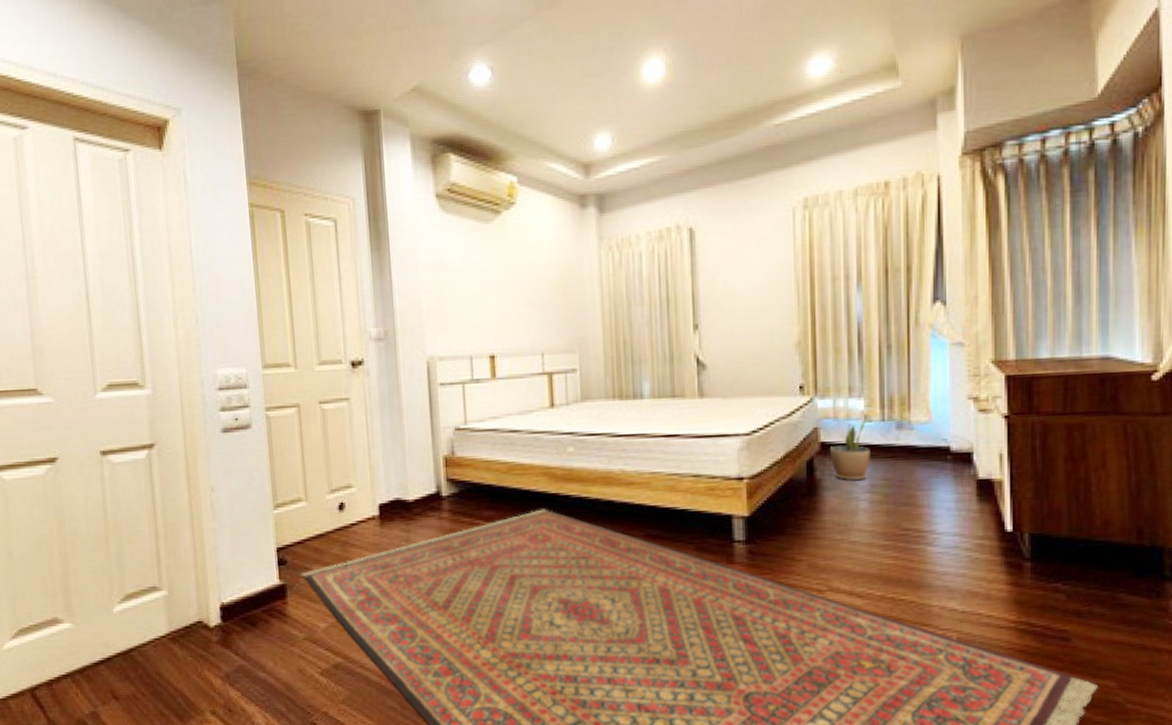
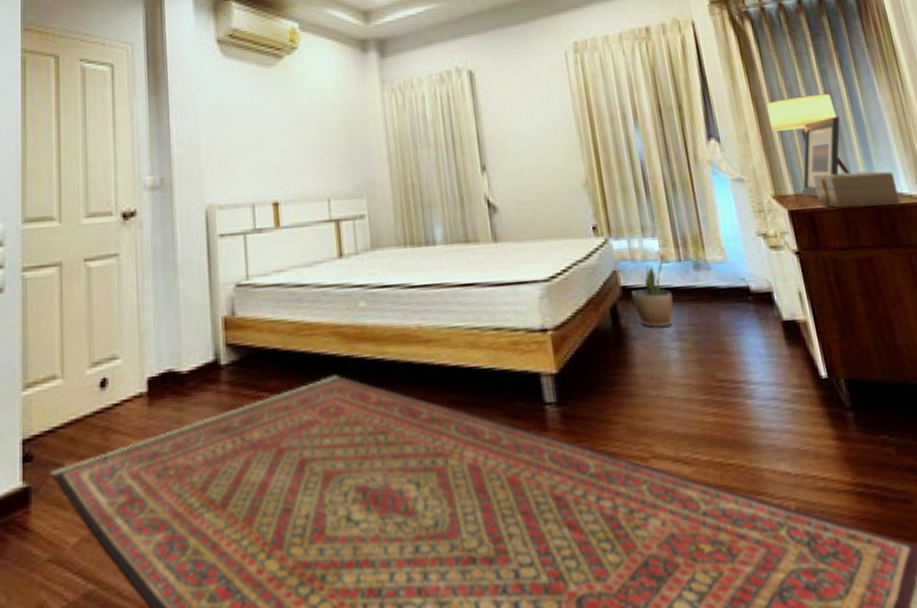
table lamp: none [1004,256,1080,358] -> present [766,94,837,193]
picture frame: none [1026,279,1083,363] -> present [802,116,850,197]
jewelry box: none [1040,337,1130,375] -> present [813,171,901,209]

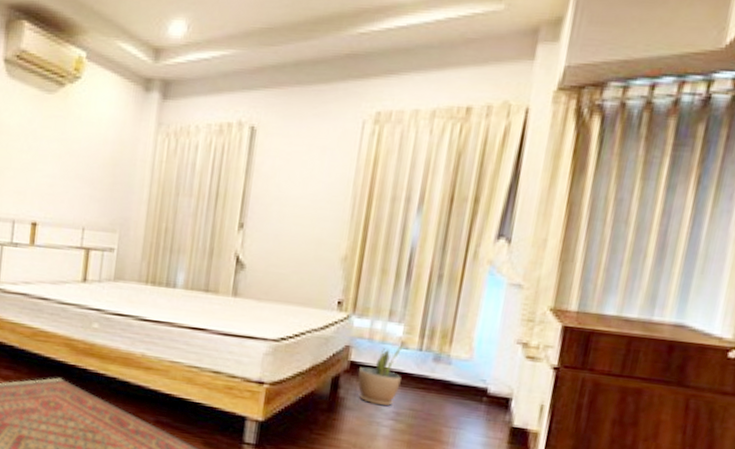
table lamp: present [766,94,837,193] -> none [577,210,669,312]
picture frame: present [802,116,850,197] -> none [588,238,670,319]
jewelry box: present [813,171,901,209] -> none [602,296,710,345]

